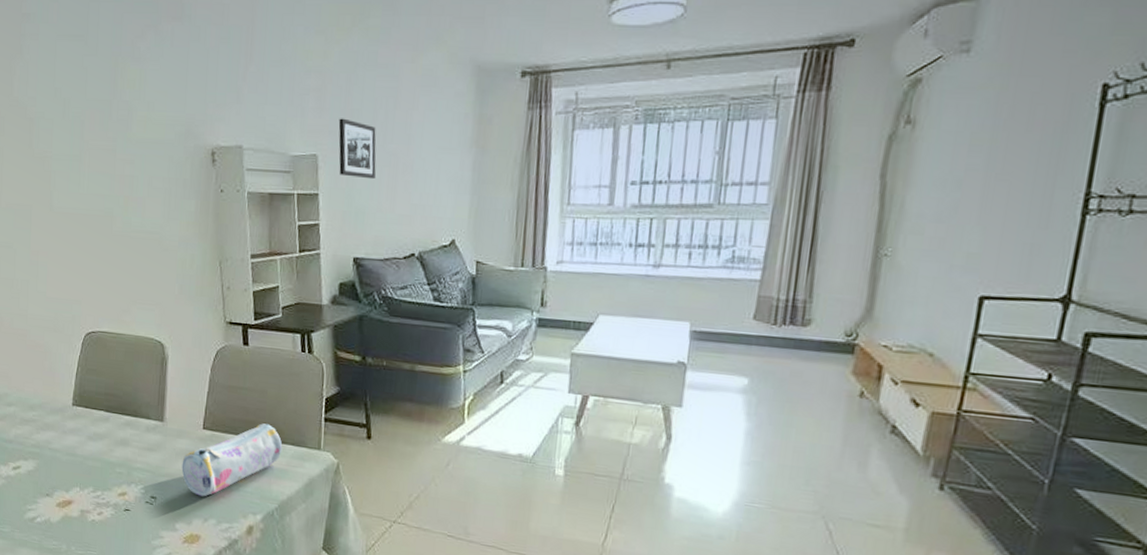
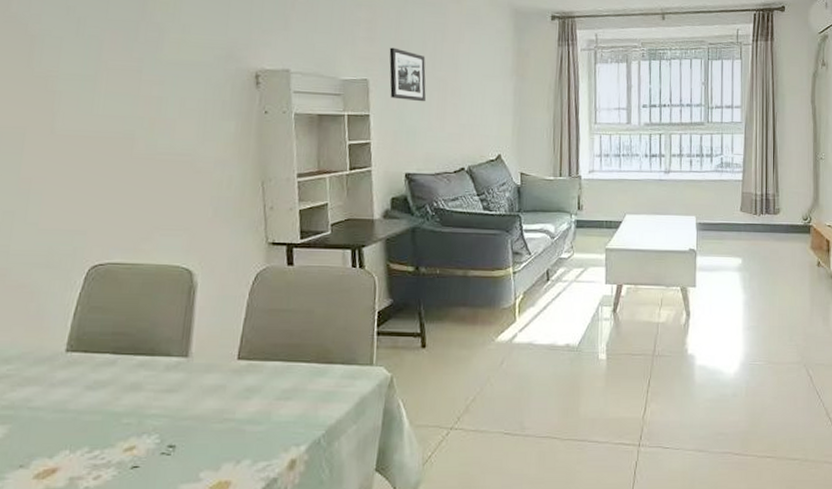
pencil case: present [181,423,283,497] -> none [209,345,331,436]

